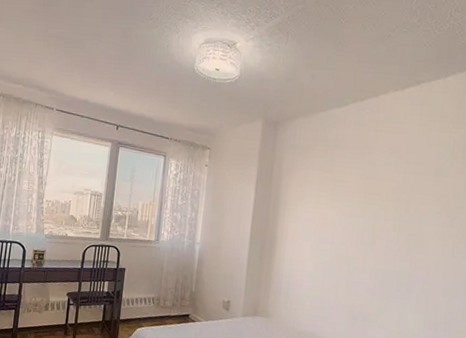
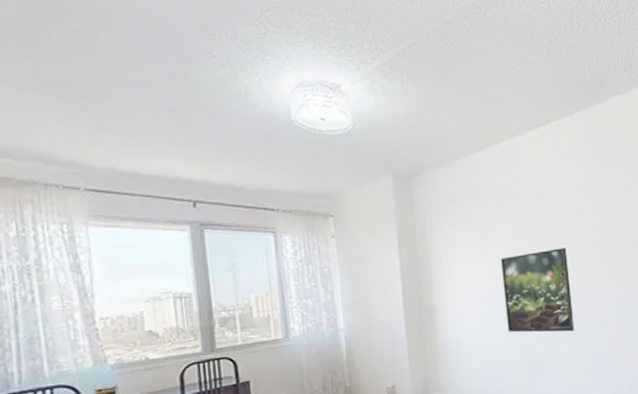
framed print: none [340,206,415,293] -> present [500,248,575,333]

